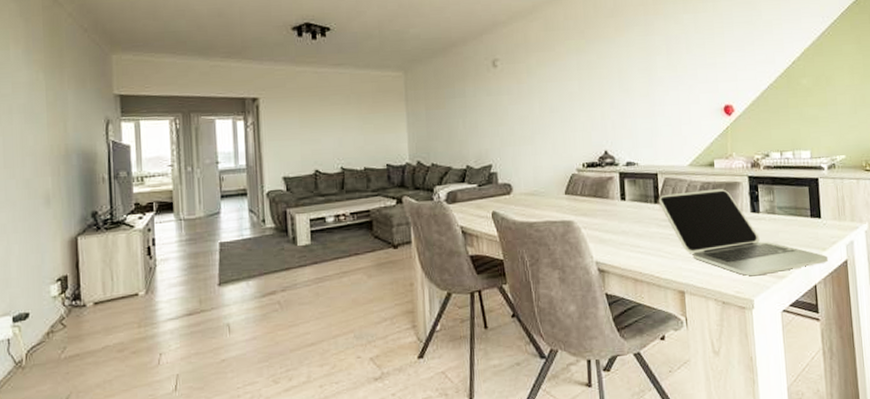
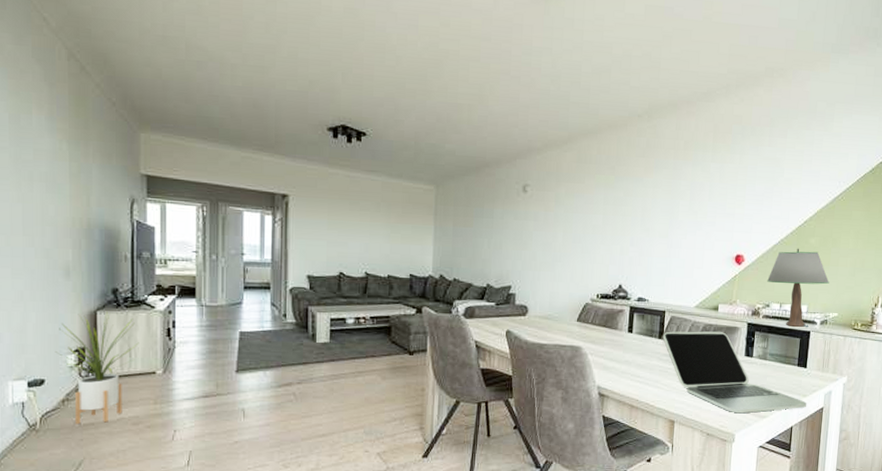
house plant: none [38,235,120,358] -> present [55,311,139,425]
table lamp: none [762,91,830,176] -> present [767,248,829,328]

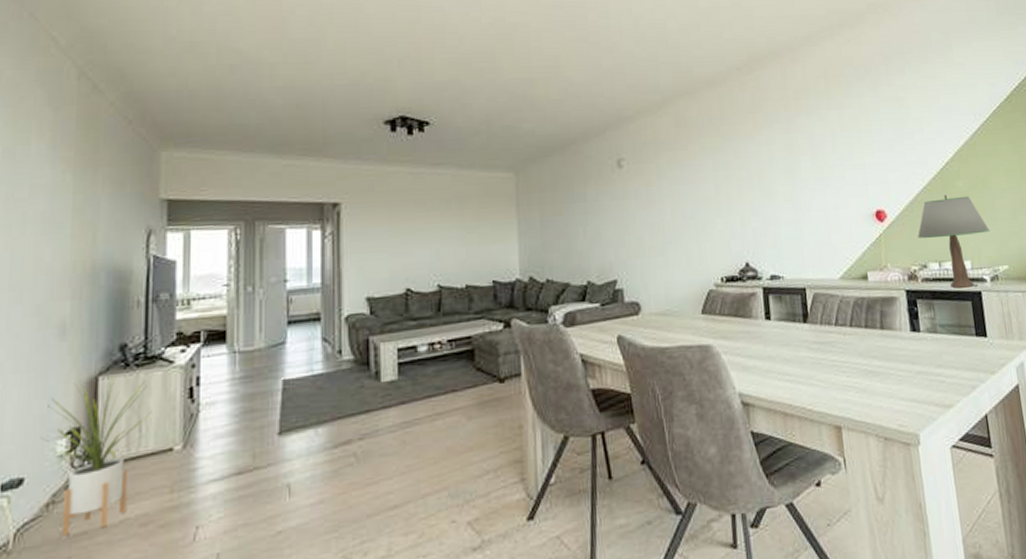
laptop: present [662,331,807,414] -> none [807,304,999,407]

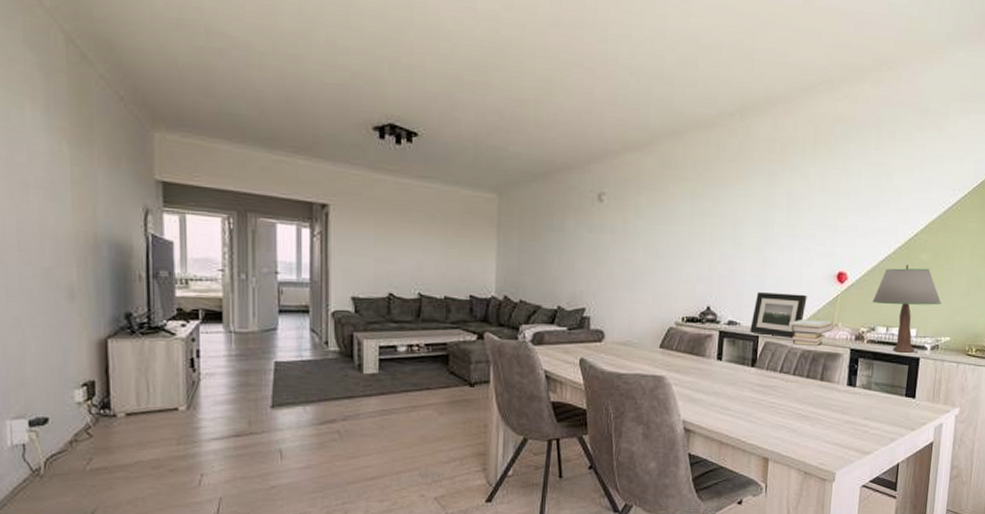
house plant: present [40,374,152,537] -> none [60,339,158,469]
picture frame: none [795,238,850,287] -> present [750,292,807,338]
books: none [834,263,882,294] -> present [788,318,833,347]

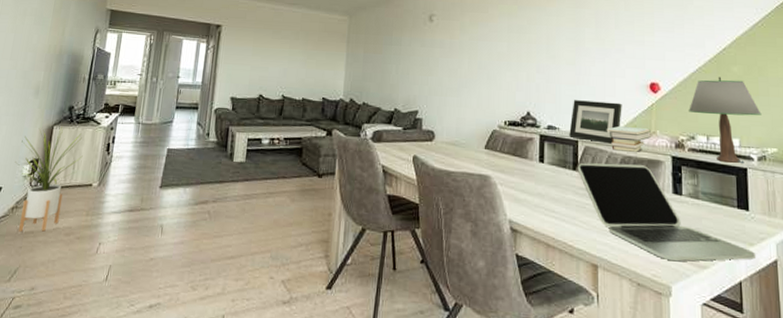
house plant: none [60,339,158,469] -> present [15,126,83,232]
laptop: none [755,357,916,450] -> present [577,162,757,262]

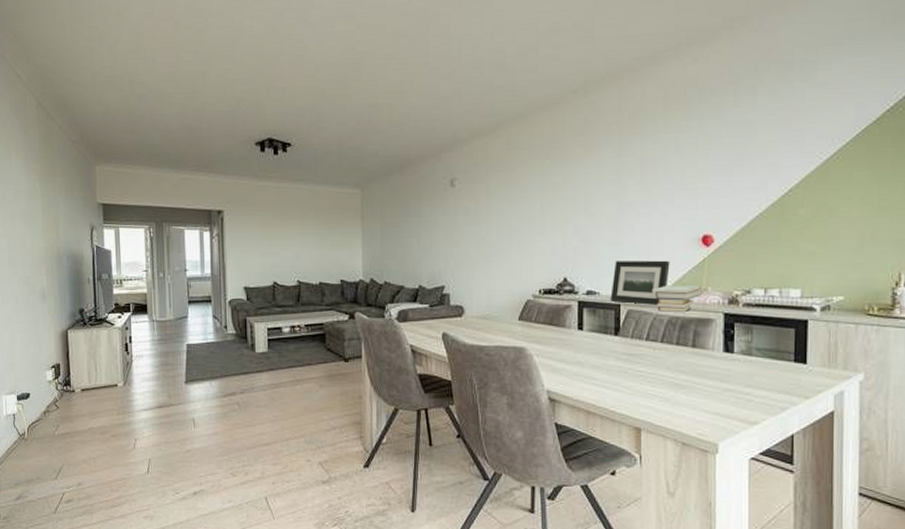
house plant: present [15,126,83,232] -> none [37,330,103,434]
laptop: present [577,162,757,262] -> none [619,324,812,420]
table lamp: present [689,76,762,164] -> none [745,222,829,316]

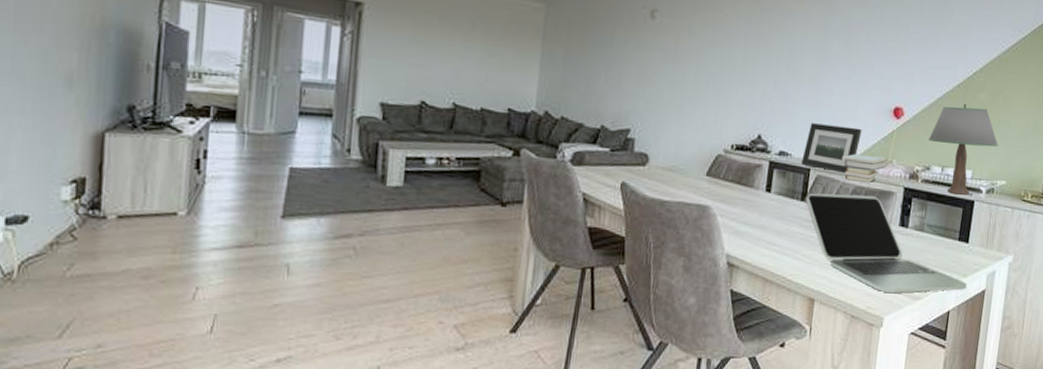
laptop: none [619,324,812,420] -> present [805,193,968,294]
table lamp: none [745,222,829,316] -> present [928,103,998,197]

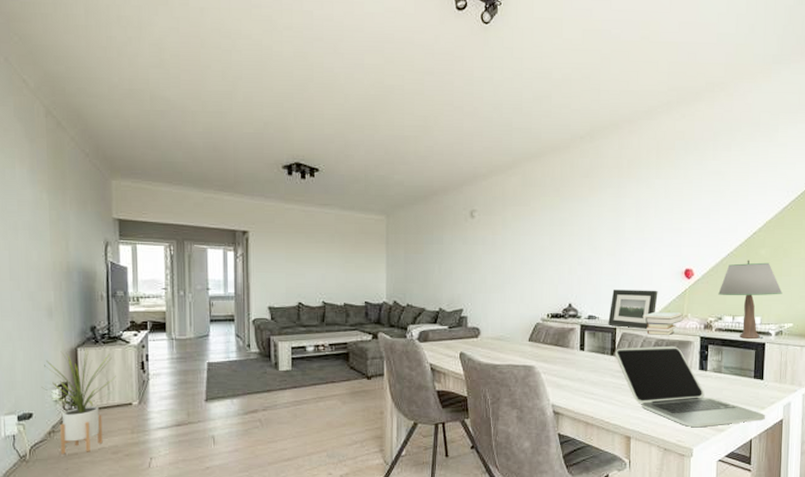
house plant: none [45,133,158,276] -> present [41,347,116,455]

